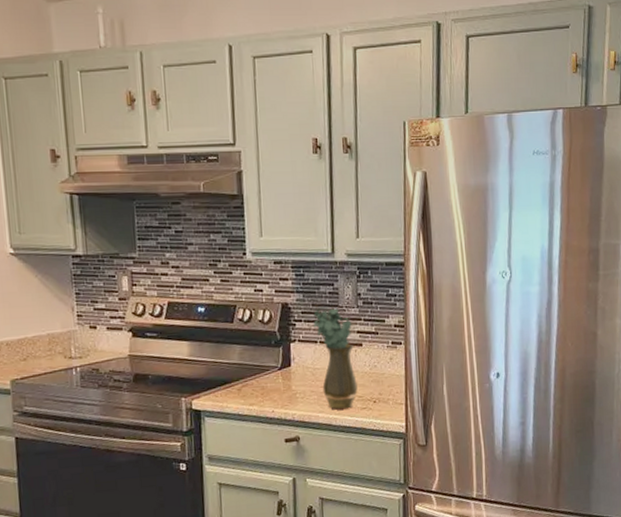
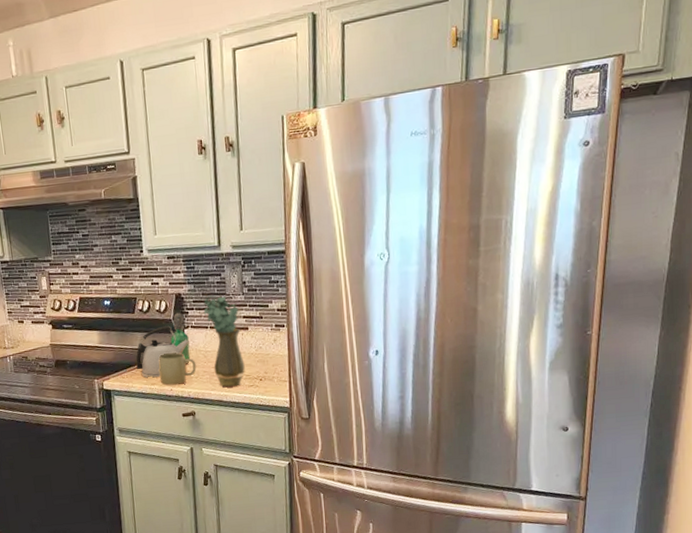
kettle: none [232,338,297,398] -> present [136,325,190,379]
mug: none [258,369,303,408] -> present [158,352,197,387]
soap dispenser: none [274,324,297,384] -> present [170,313,191,365]

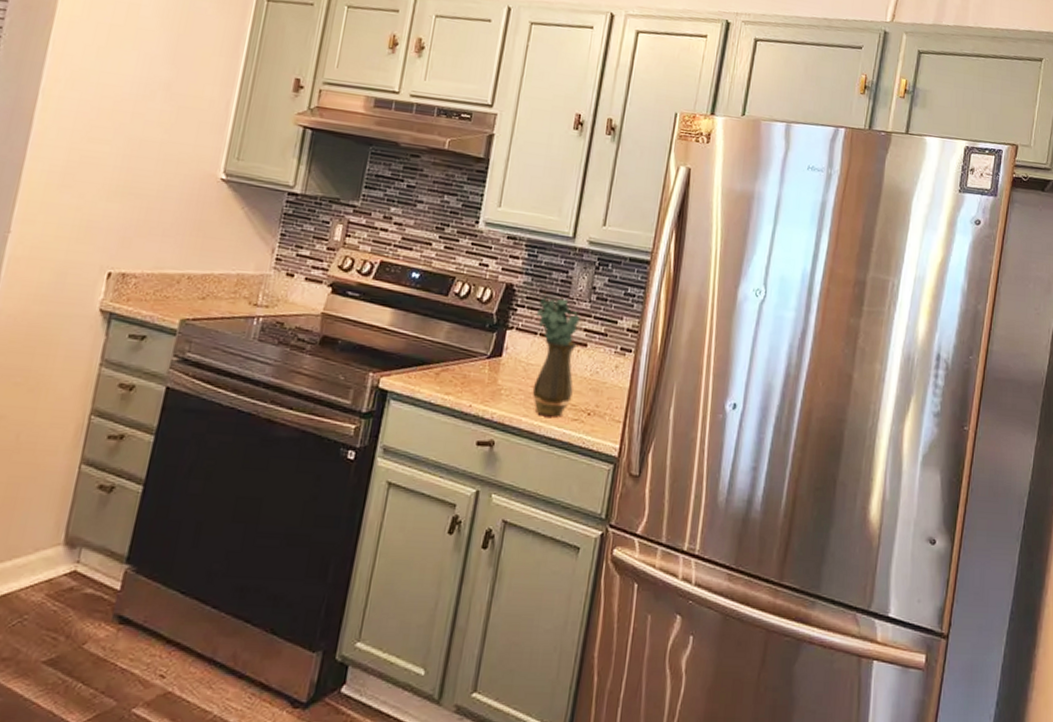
kettle: present [136,325,190,379] -> none [431,320,511,386]
mug: present [158,352,197,387] -> none [458,356,511,402]
soap dispenser: present [170,313,191,365] -> none [485,307,510,377]

